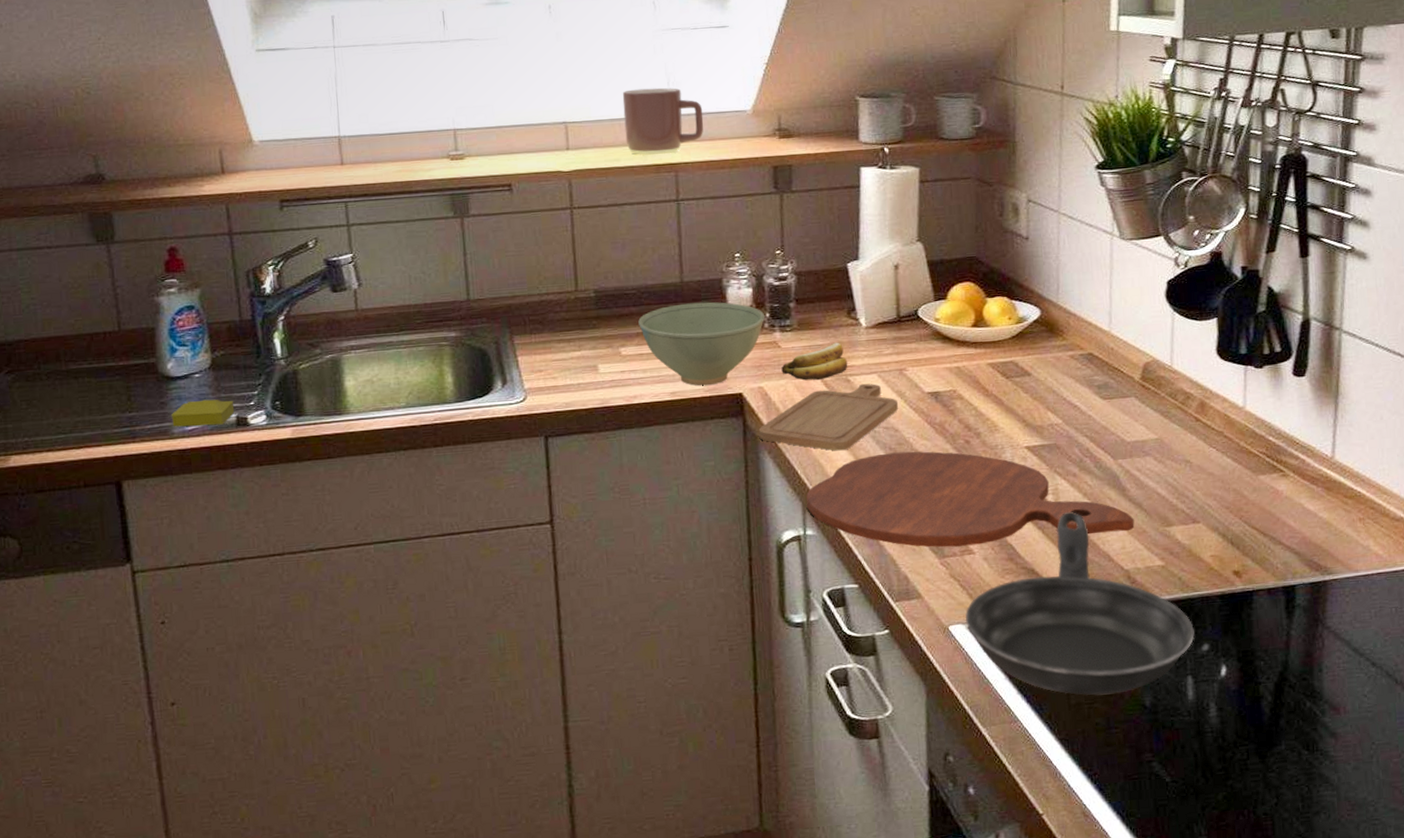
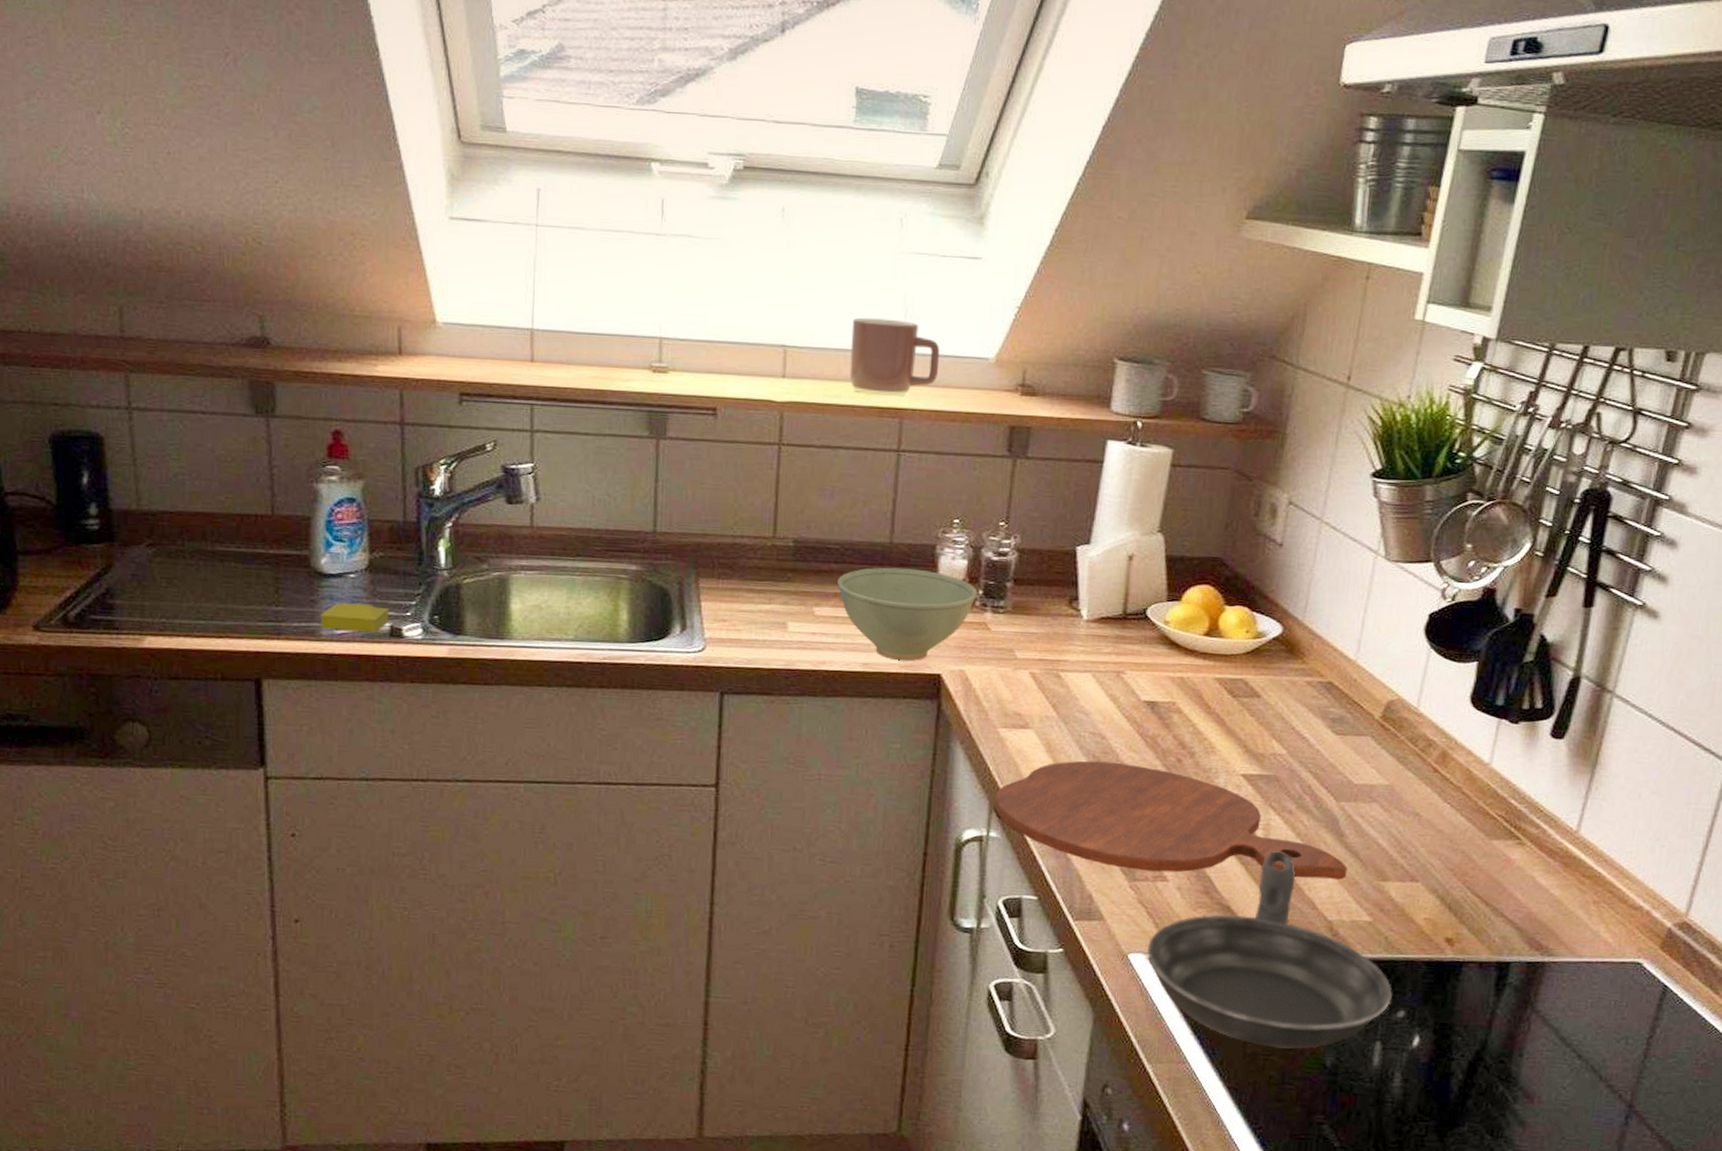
chopping board: present [758,383,899,451] -> none [953,681,1111,752]
banana: present [781,342,848,381] -> none [987,632,1061,671]

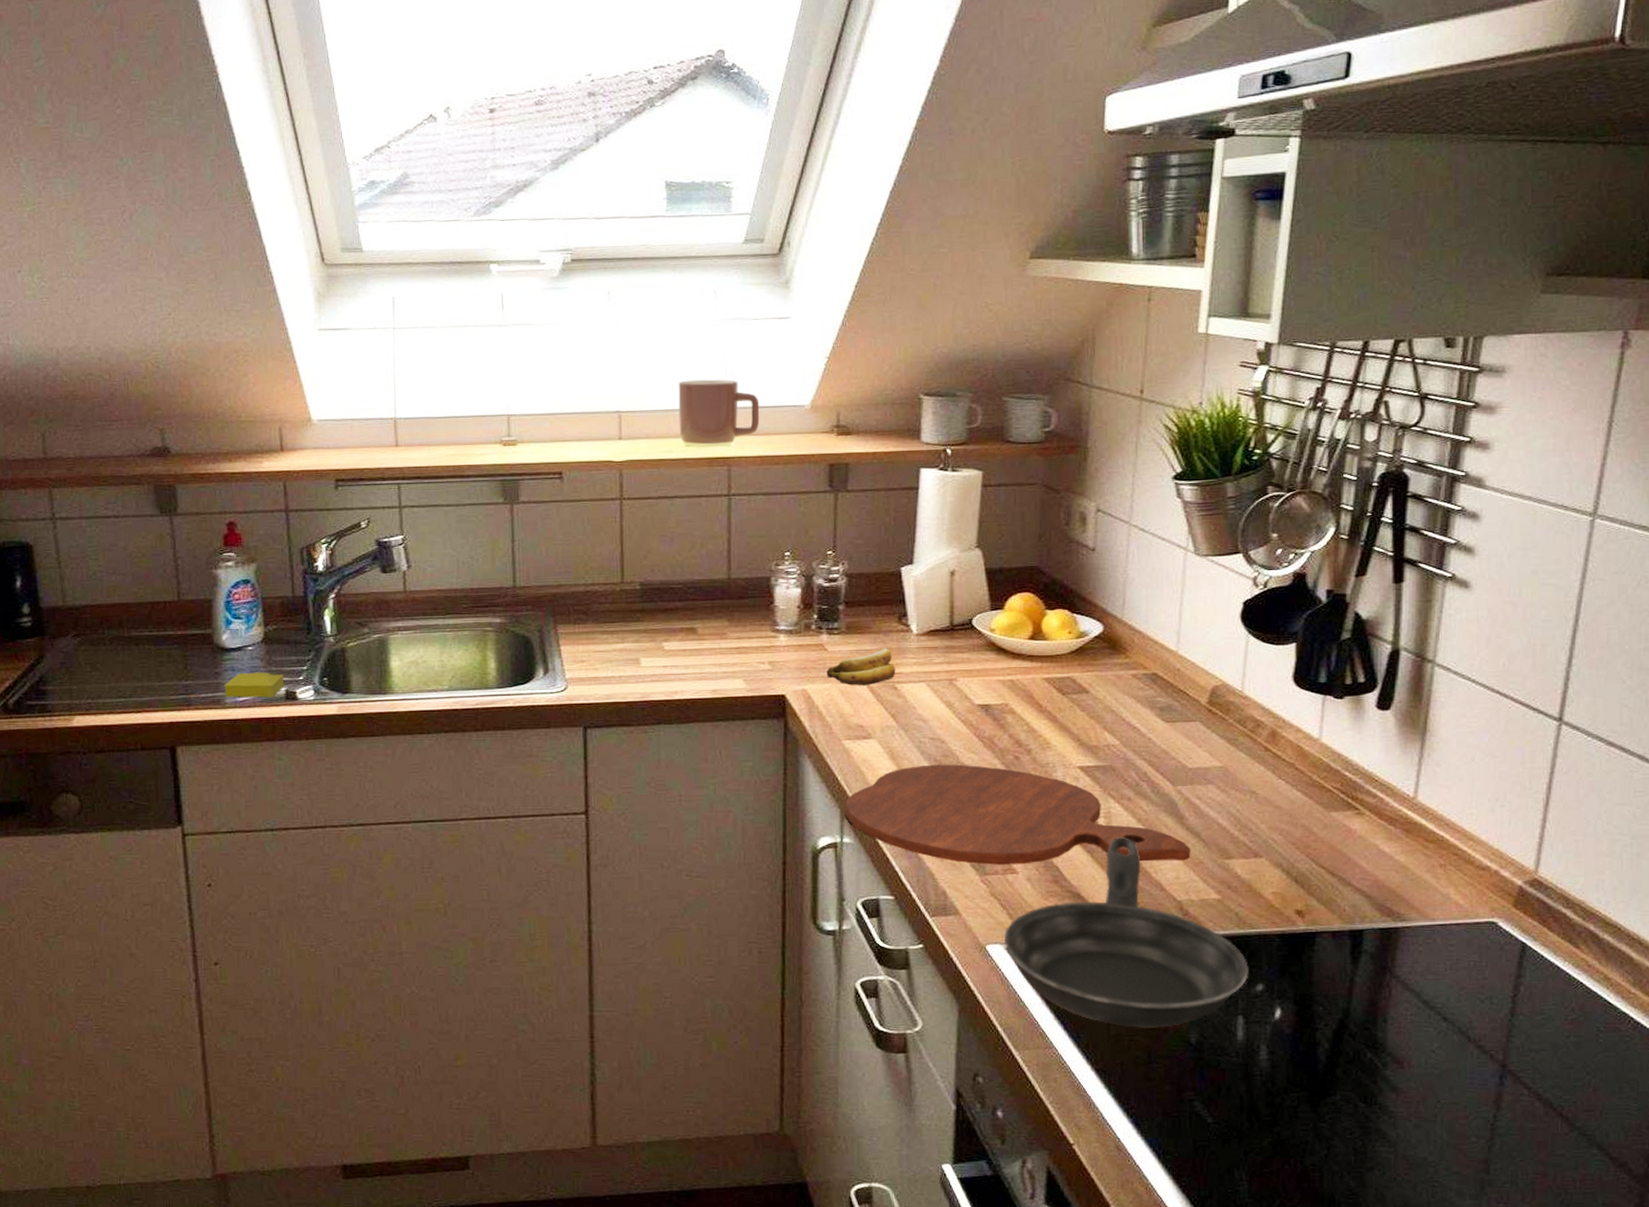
bowl: present [838,567,978,661] -> none [683,600,813,685]
banana: none [987,632,1061,671] -> present [826,648,896,686]

